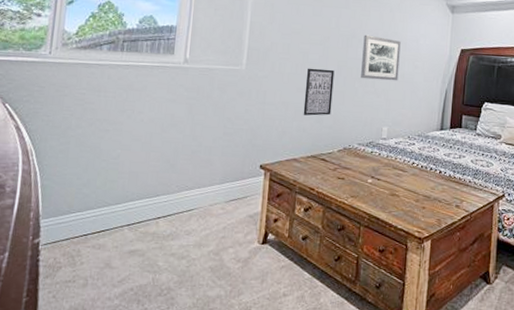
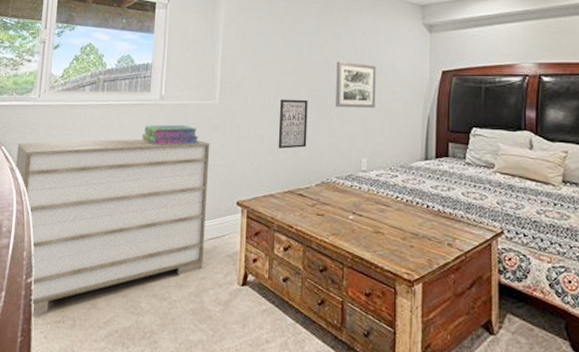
dresser: none [21,100,235,276] -> present [15,138,210,316]
stack of books: none [163,87,223,109] -> present [142,124,199,145]

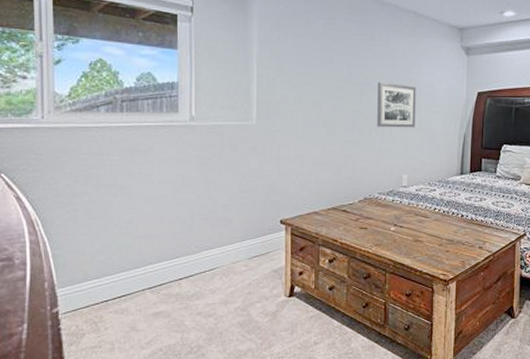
dresser: present [15,138,210,316] -> none [21,161,249,344]
stack of books: present [142,124,199,145] -> none [172,146,236,168]
wall art: present [278,99,308,149] -> none [320,119,350,168]

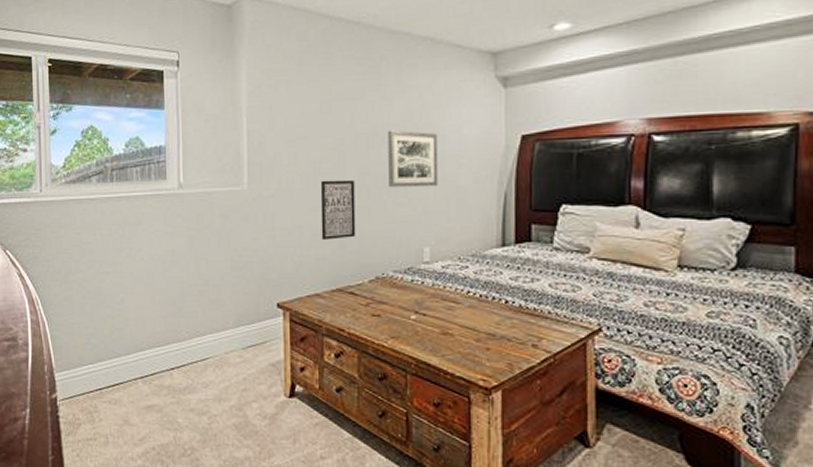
wall art: none [320,119,350,168] -> present [320,179,356,240]

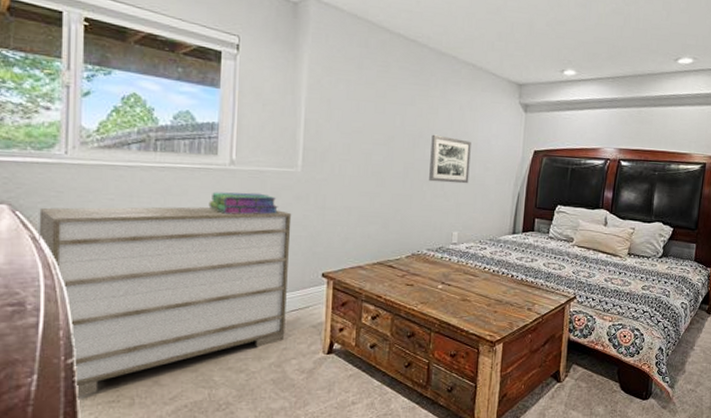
dresser: none [23,234,244,433] -> present [39,206,292,398]
stack of books: none [161,217,227,242] -> present [208,192,278,215]
wall art: present [320,179,356,240] -> none [367,170,400,221]

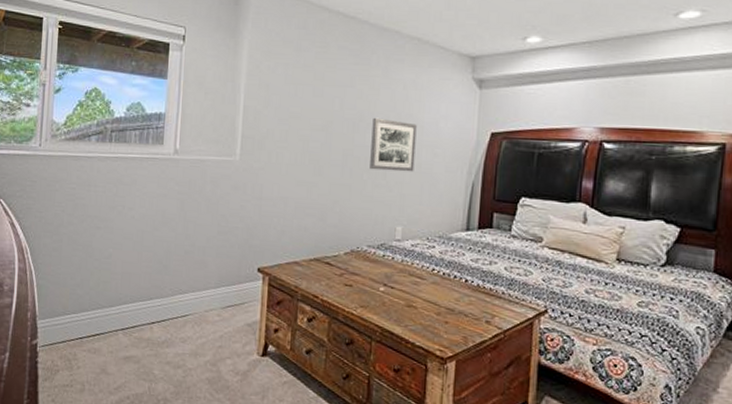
dresser: present [39,206,292,398] -> none [16,196,230,378]
stack of books: present [208,192,278,215] -> none [154,181,217,205]

